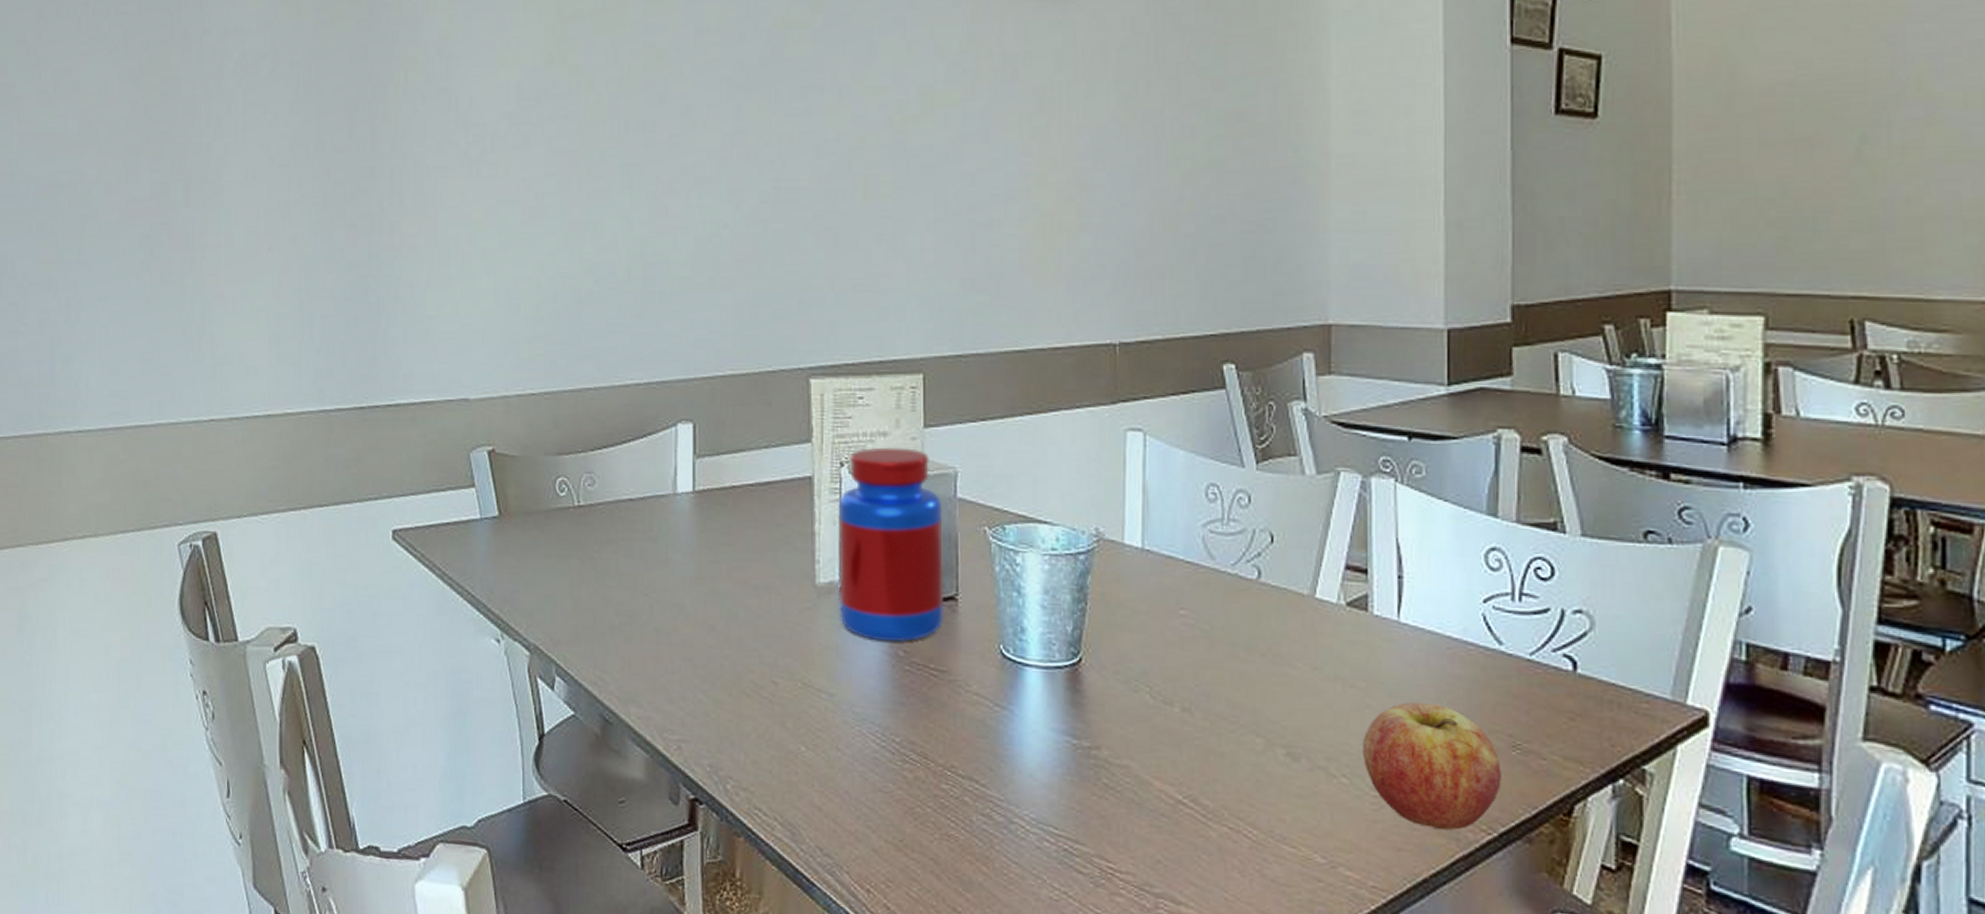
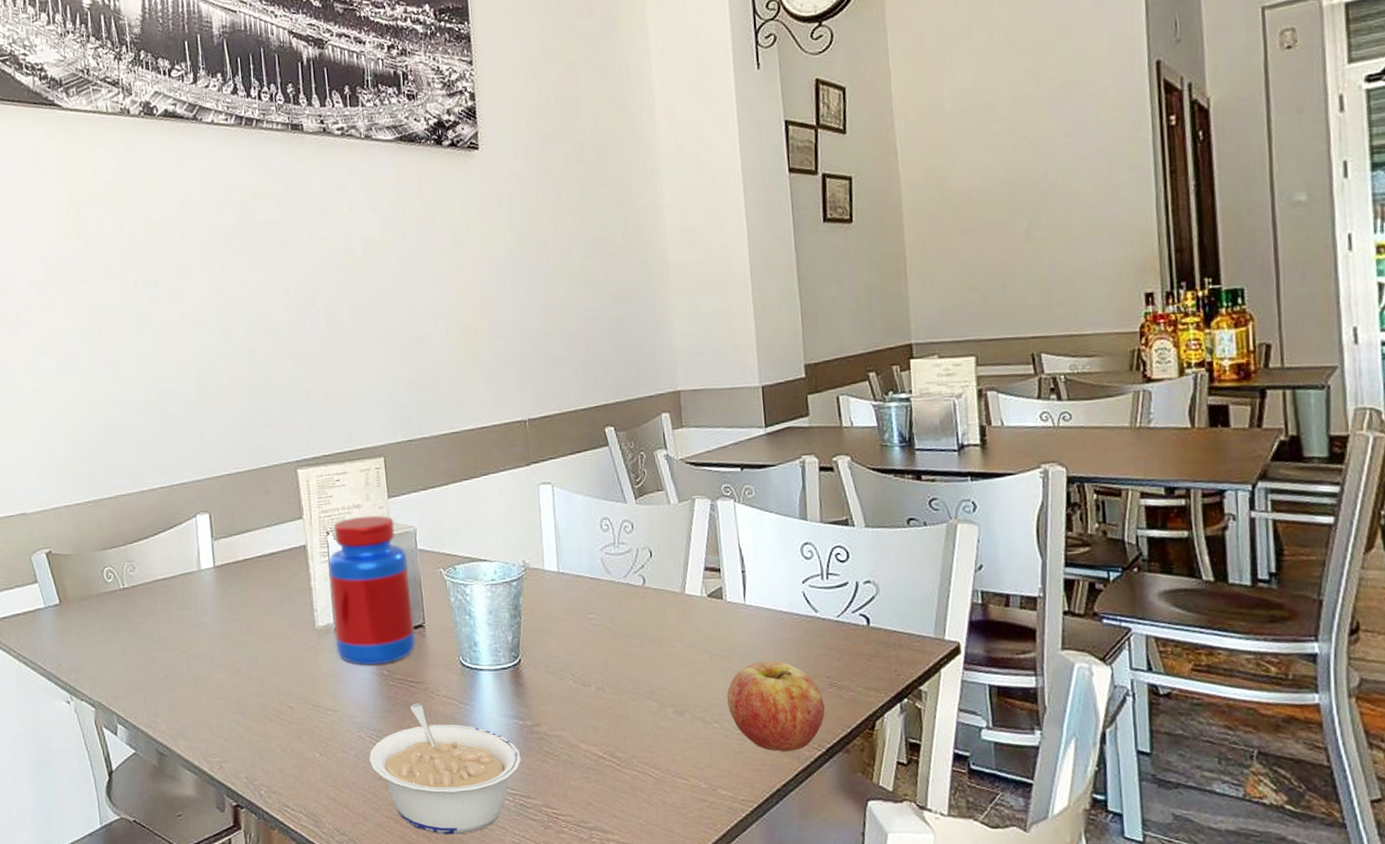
legume: none [870,698,1071,878] -> present [369,703,521,835]

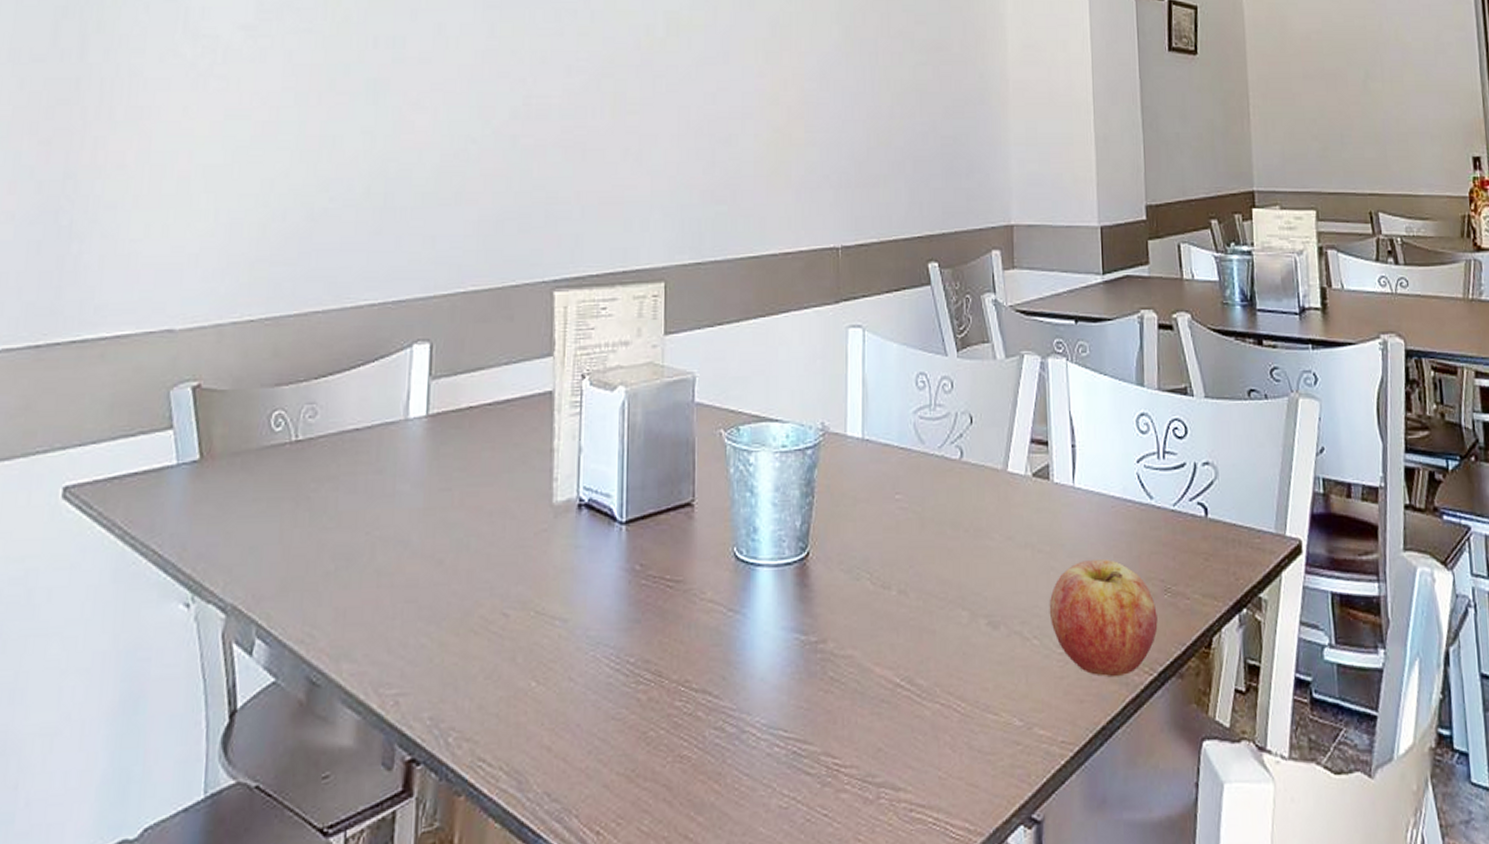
jar: present [328,515,416,666] -> none [575,356,682,557]
legume: present [369,703,521,835] -> none [603,610,799,798]

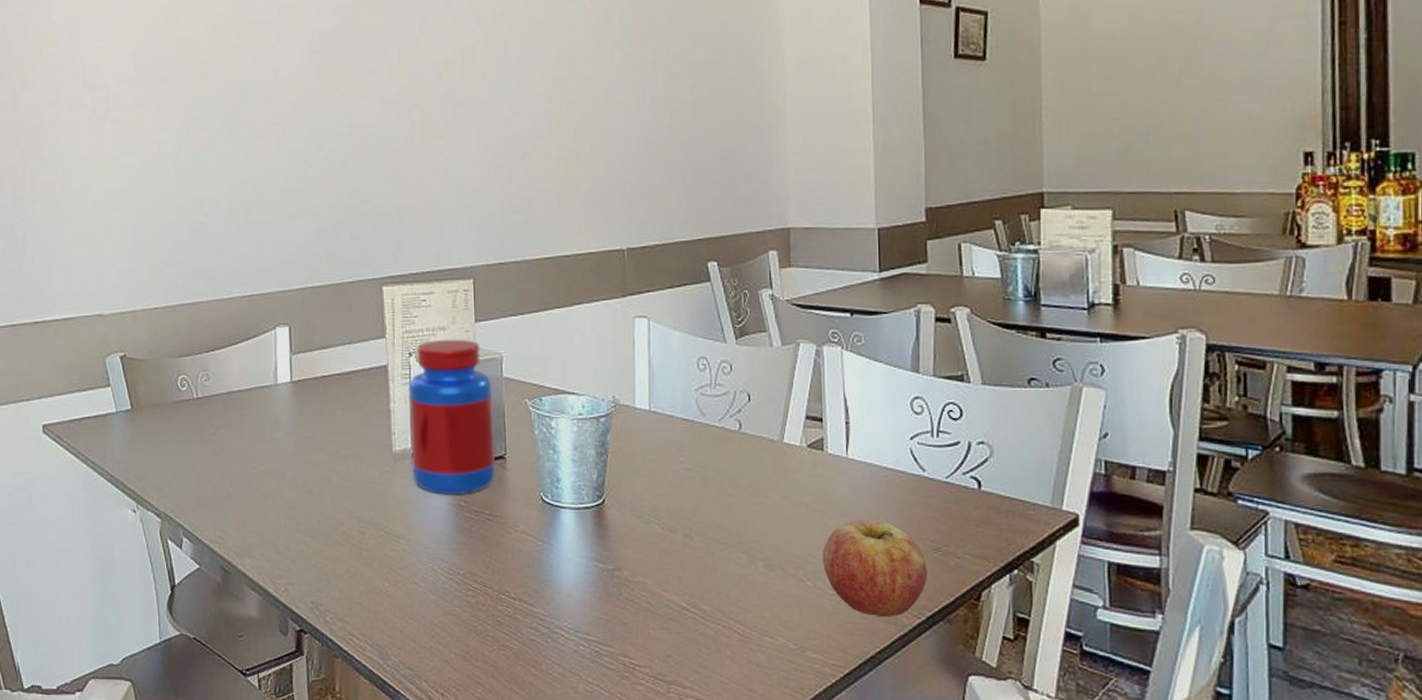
jar: none [575,356,682,557] -> present [408,339,496,495]

